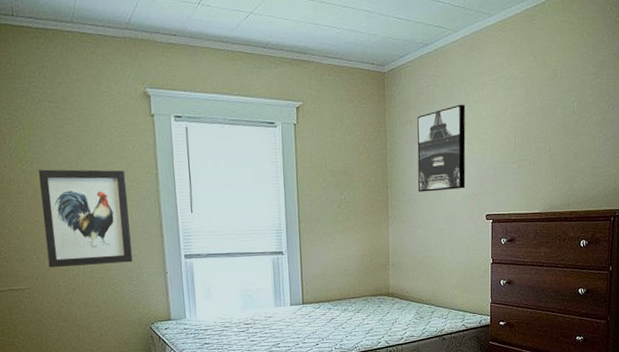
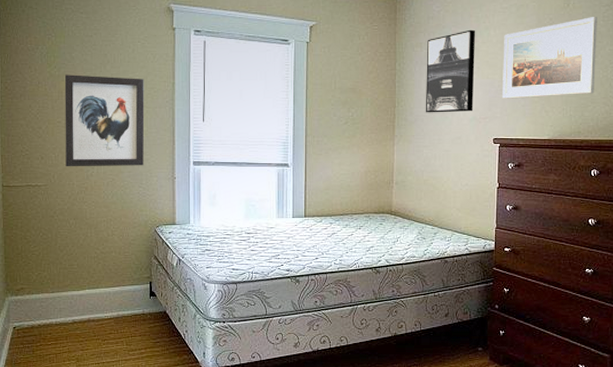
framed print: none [493,86,585,174] -> present [502,17,597,99]

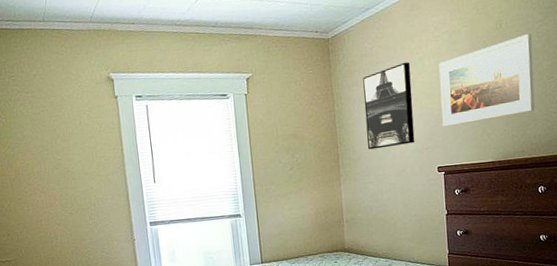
wall art: present [64,74,145,167] -> none [19,149,104,241]

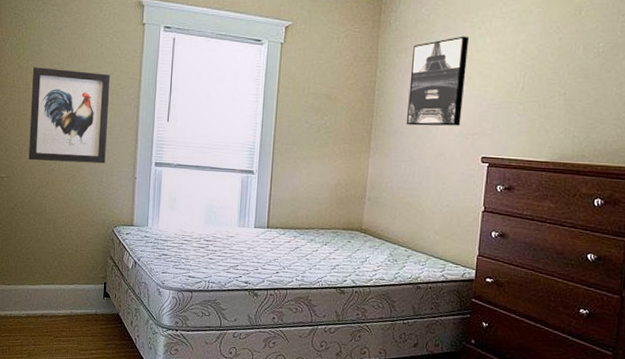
wall art: none [19,149,104,241] -> present [28,67,111,164]
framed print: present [439,34,535,127] -> none [495,26,614,115]

